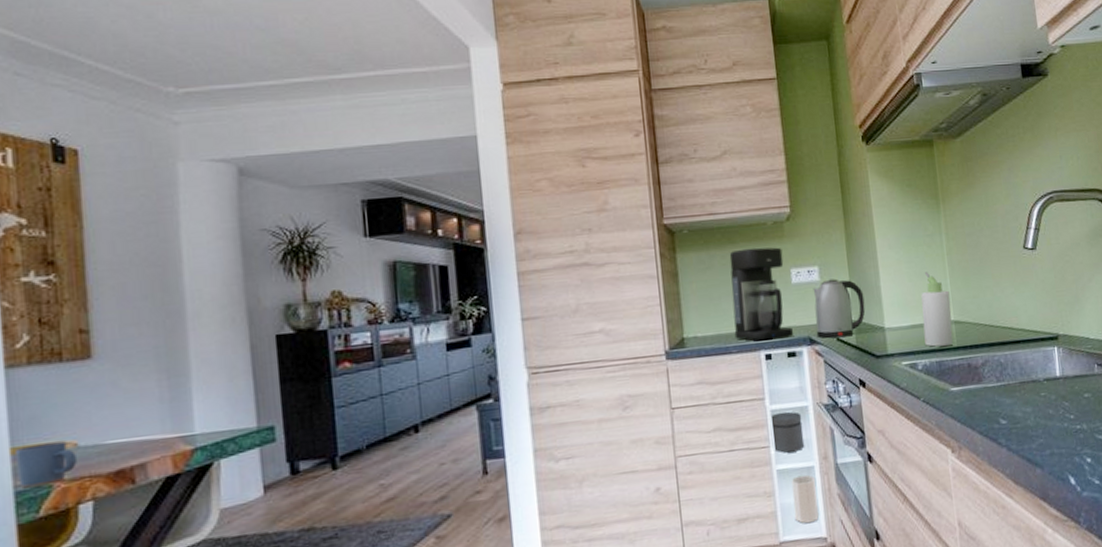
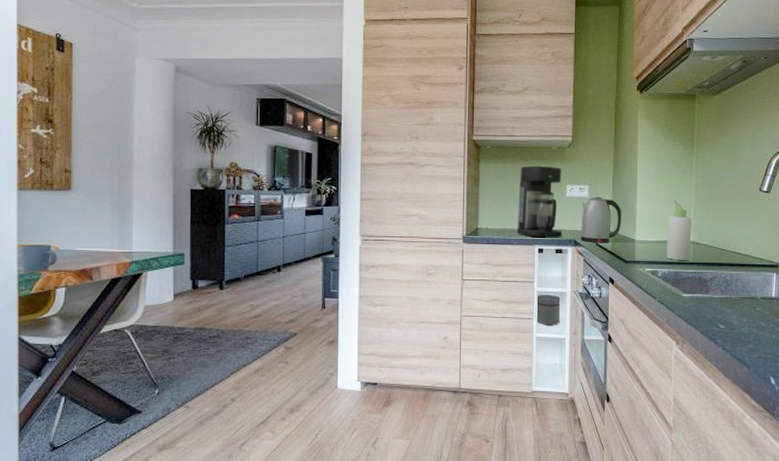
cup: present [791,474,819,524] -> none [546,344,566,381]

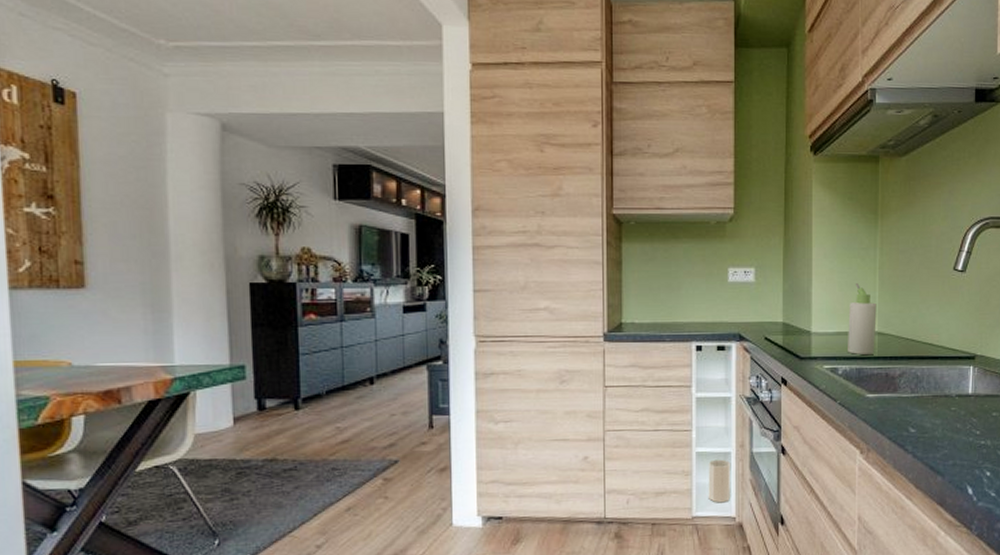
mug: present [19,244,57,273] -> none [17,360,71,398]
coffee maker: present [517,165,562,238] -> none [669,244,724,333]
jar: present [535,294,561,325] -> none [694,400,724,438]
cup: none [546,344,566,381] -> present [708,459,731,503]
kettle: present [580,197,622,243] -> none [746,281,795,337]

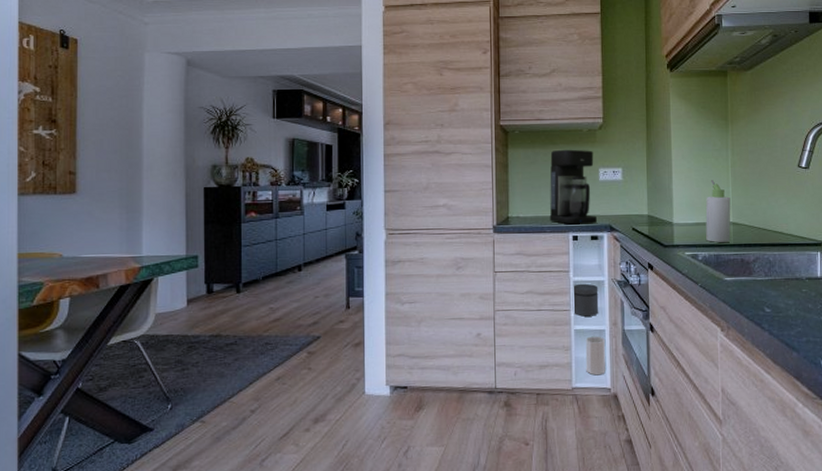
coffee maker: none [669,244,724,333] -> present [549,149,597,225]
jar: none [694,400,724,438] -> present [572,283,599,317]

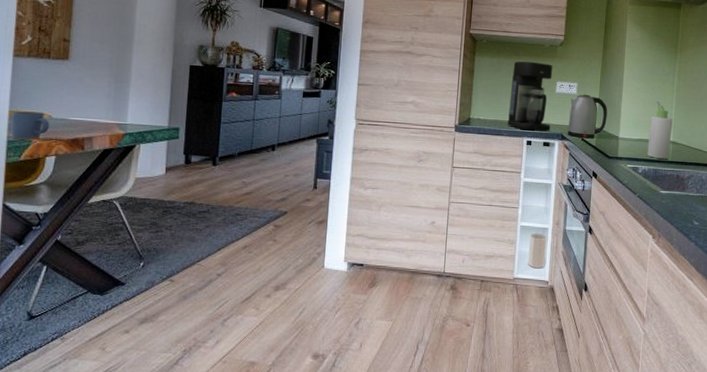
mug: none [20,252,61,283] -> present [11,111,49,140]
jar: present [572,283,599,317] -> none [520,184,546,215]
kettle: none [616,179,658,228] -> present [567,94,608,139]

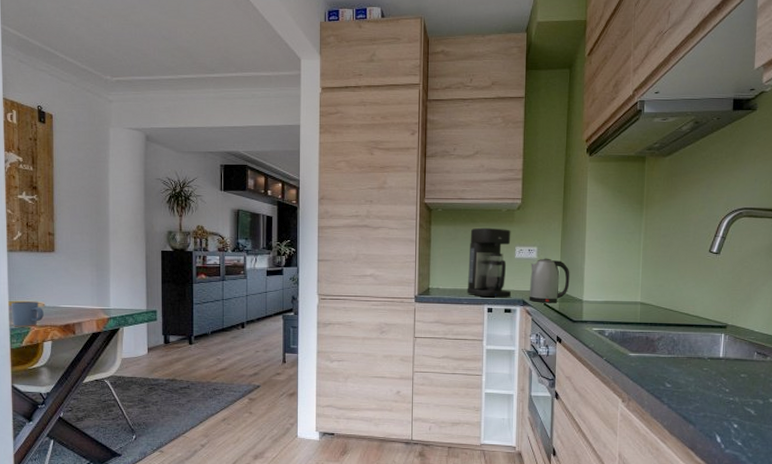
cup: present [527,233,548,269] -> none [494,399,513,435]
bottle: present [647,101,673,160] -> none [614,261,640,321]

